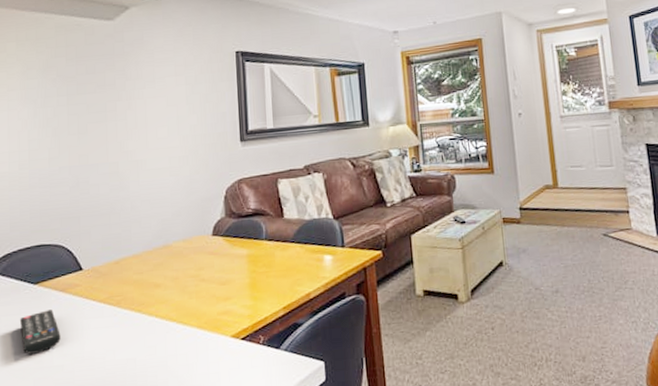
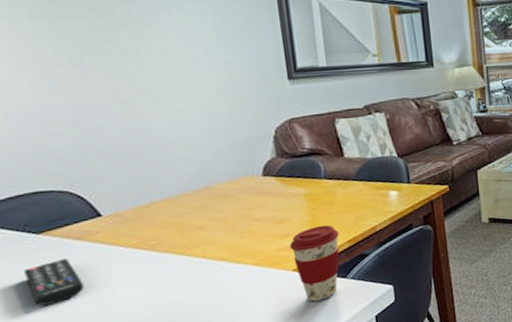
coffee cup: none [229,288,275,373] -> present [289,224,340,302]

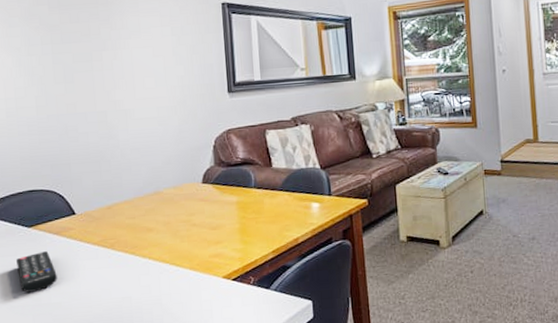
coffee cup: present [289,224,340,302] -> none [221,233,265,311]

